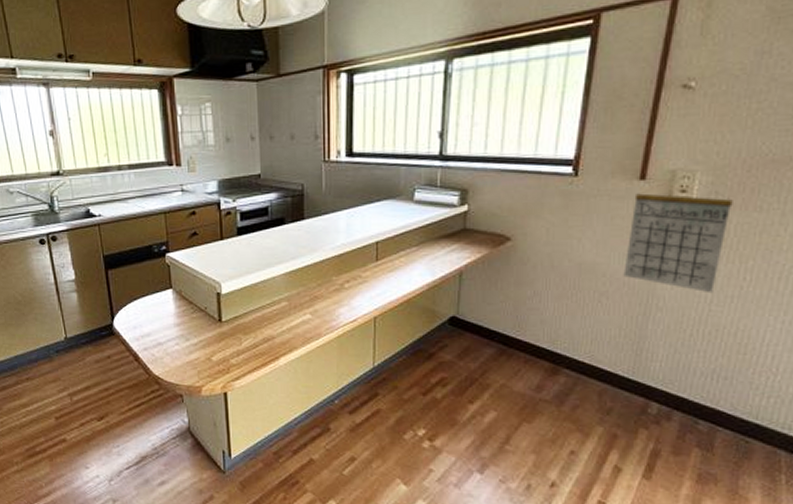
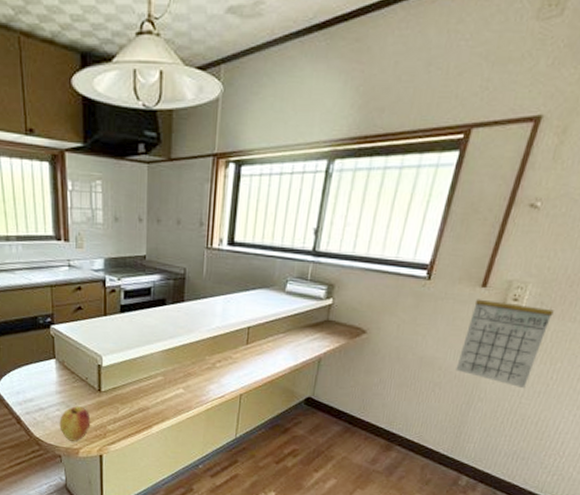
apple: none [179,339,213,378] -> present [59,406,91,441]

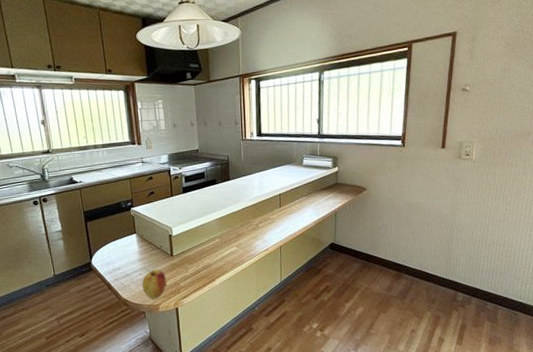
calendar: present [456,286,554,389] -> none [436,145,496,220]

